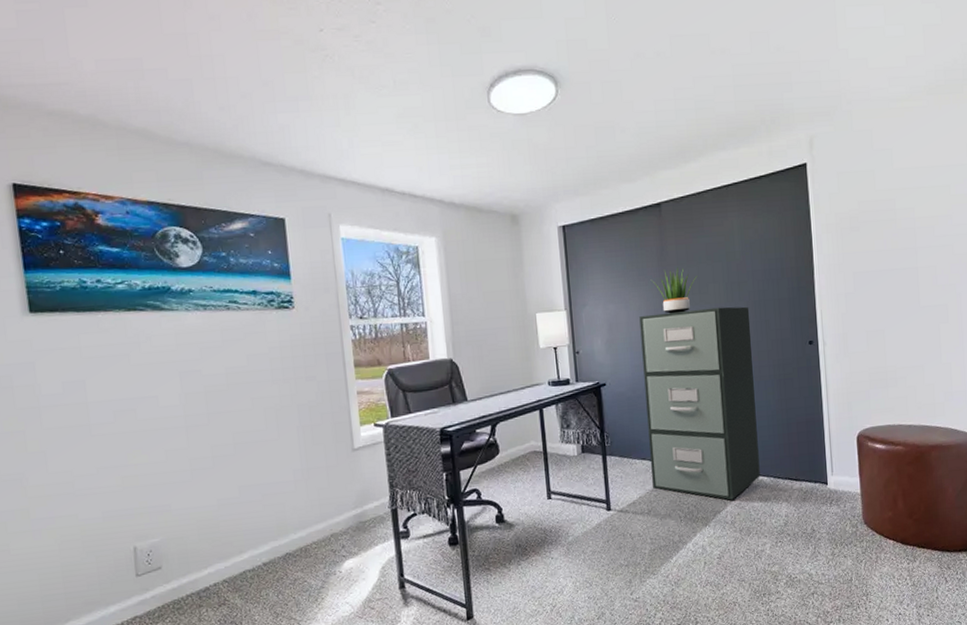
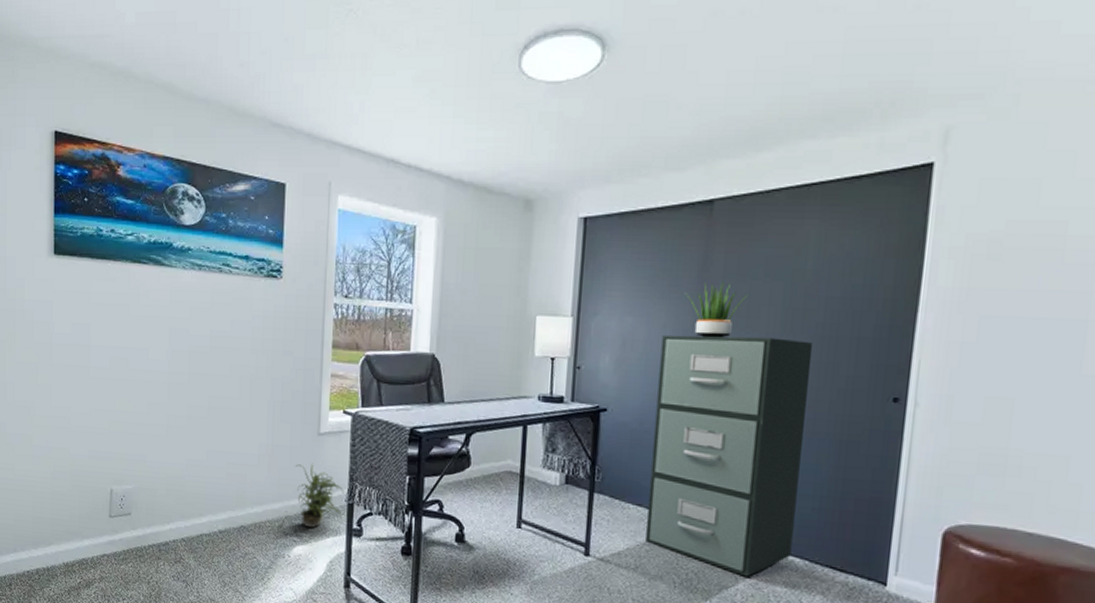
potted plant: none [334,478,388,540] -> present [295,463,345,528]

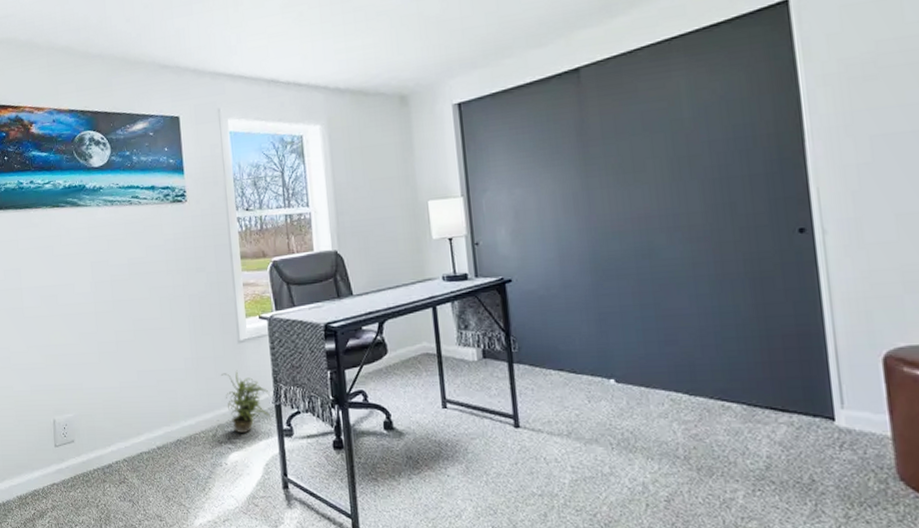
filing cabinet: present [646,335,814,577] -> none [553,186,727,429]
potted plant: present [684,281,748,339] -> none [567,141,631,198]

